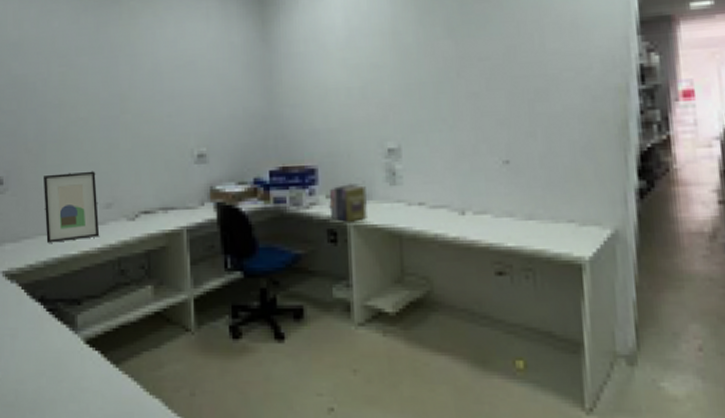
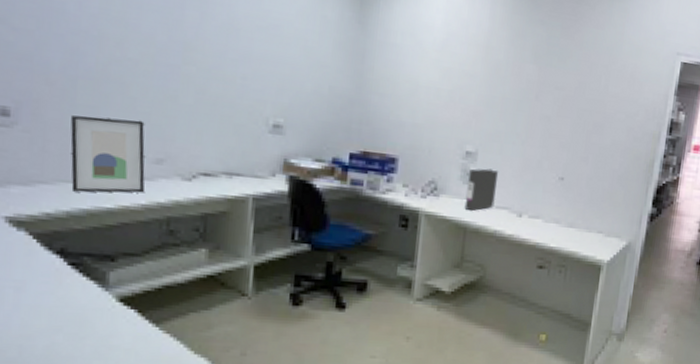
books: present [330,182,367,224] -> none [405,176,441,212]
binder: none [394,163,431,214] -> present [464,168,499,211]

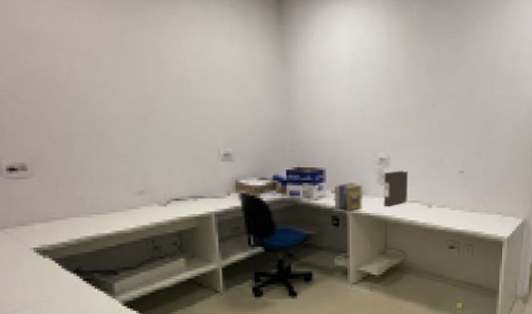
picture frame: present [70,115,146,193] -> none [72,162,133,223]
books: none [405,176,441,212] -> present [335,182,362,212]

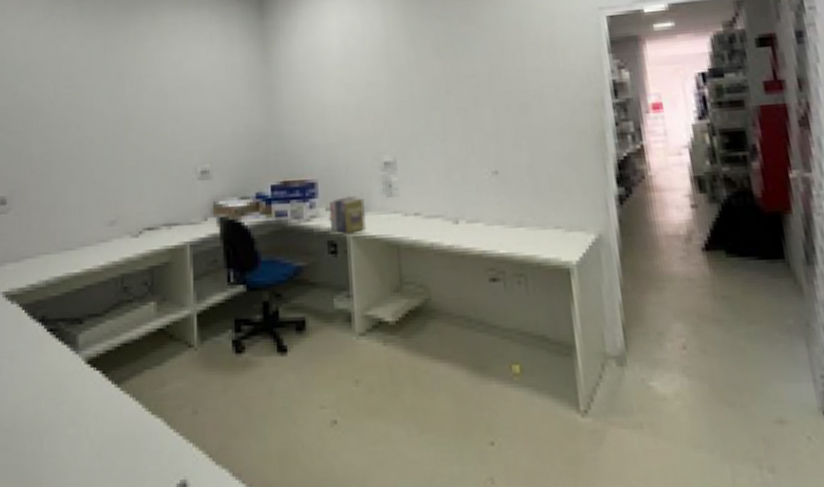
binder: present [383,170,409,206] -> none [391,175,426,225]

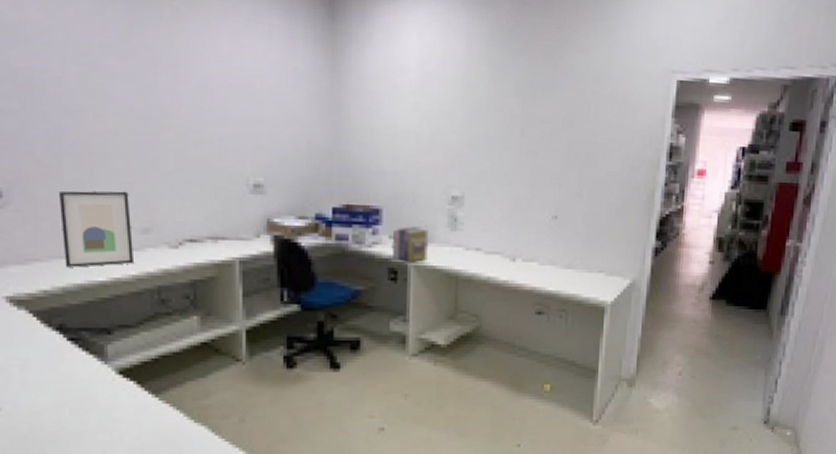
picture frame: none [47,189,103,262] -> present [59,190,135,267]

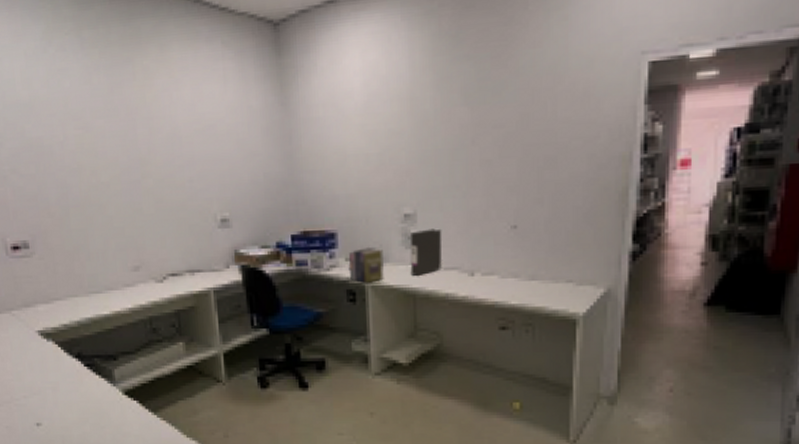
picture frame: present [59,190,135,267] -> none [69,235,130,304]
binder: none [454,212,488,258] -> present [409,228,443,276]

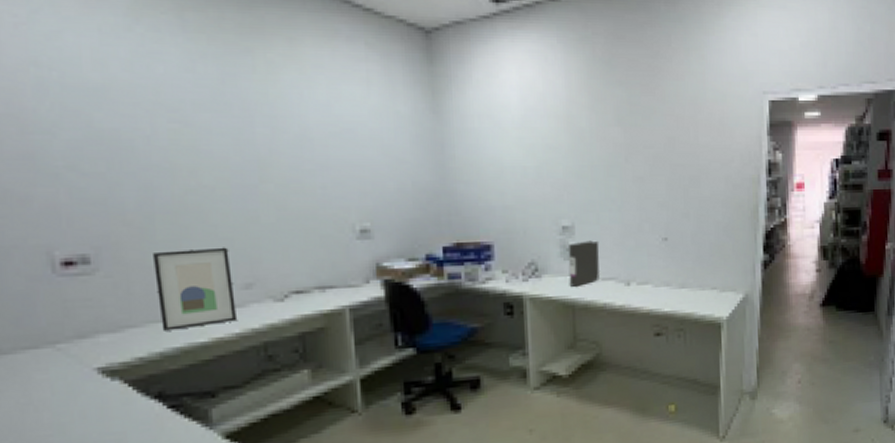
picture frame: none [69,235,130,304] -> present [153,247,238,331]
books: present [349,246,384,284] -> none [506,258,543,297]

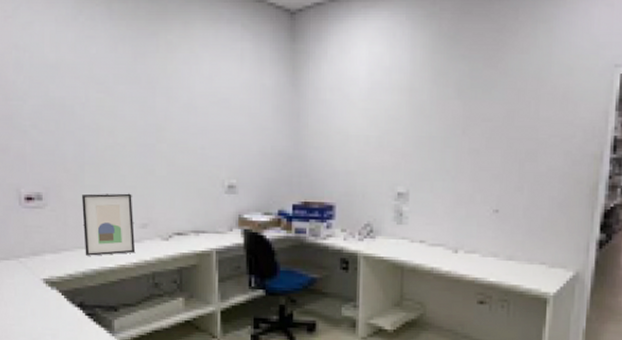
binder: present [568,240,601,287] -> none [400,207,431,249]

